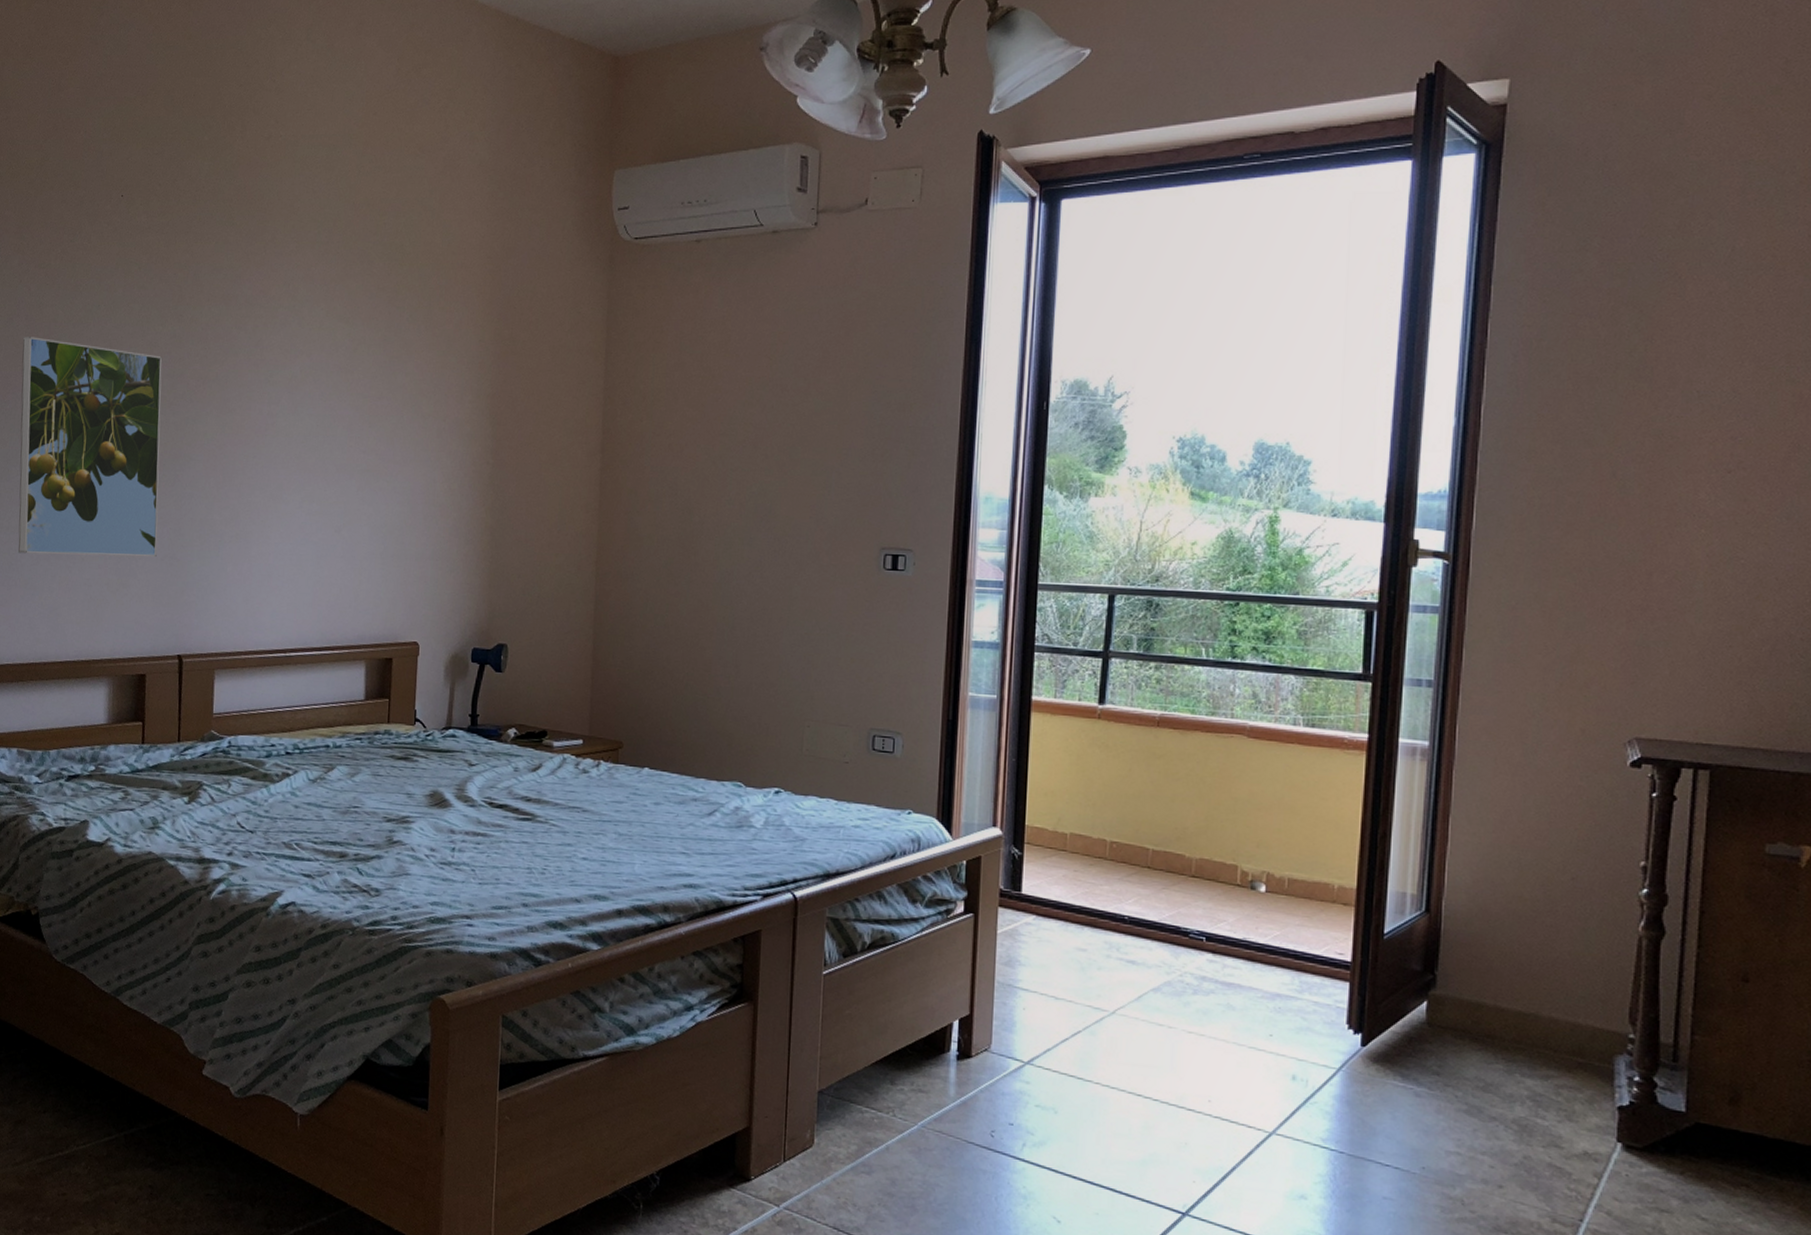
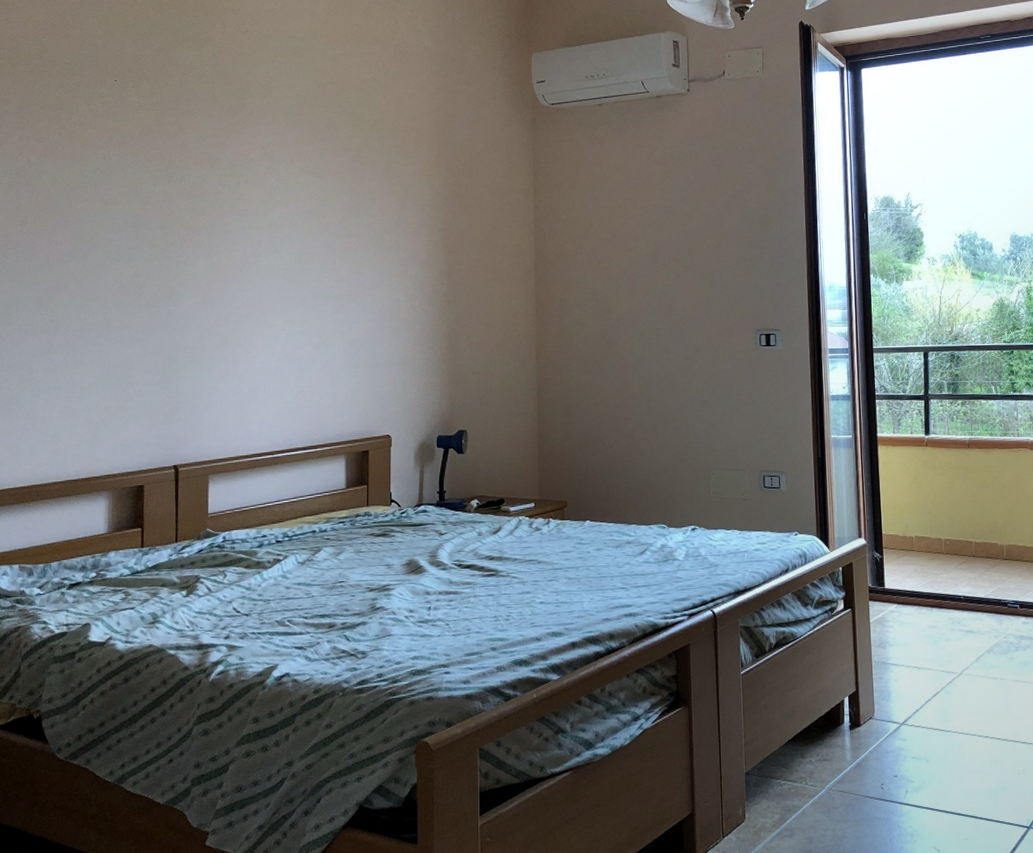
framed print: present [18,337,162,557] -> none [19,200,155,388]

